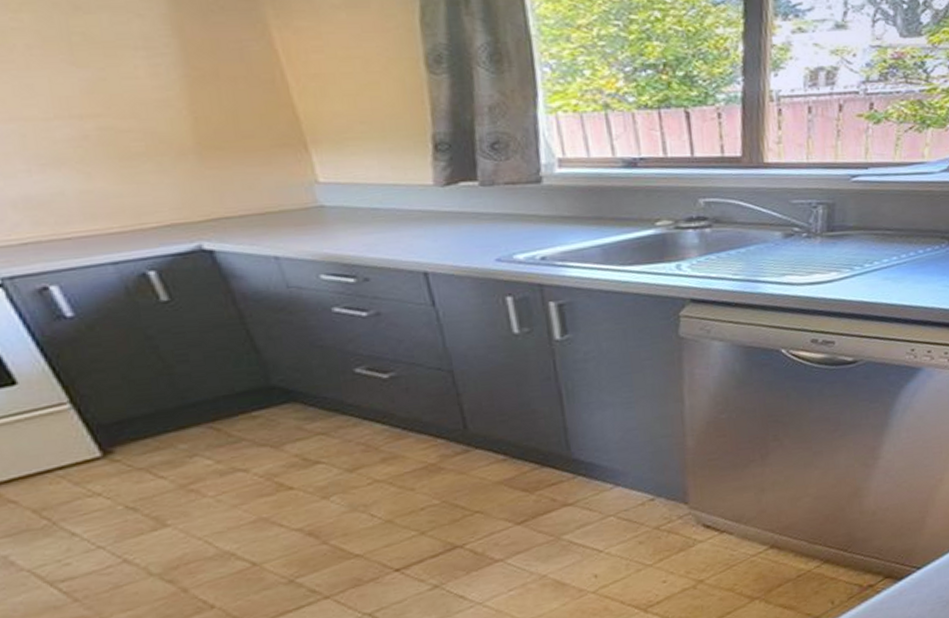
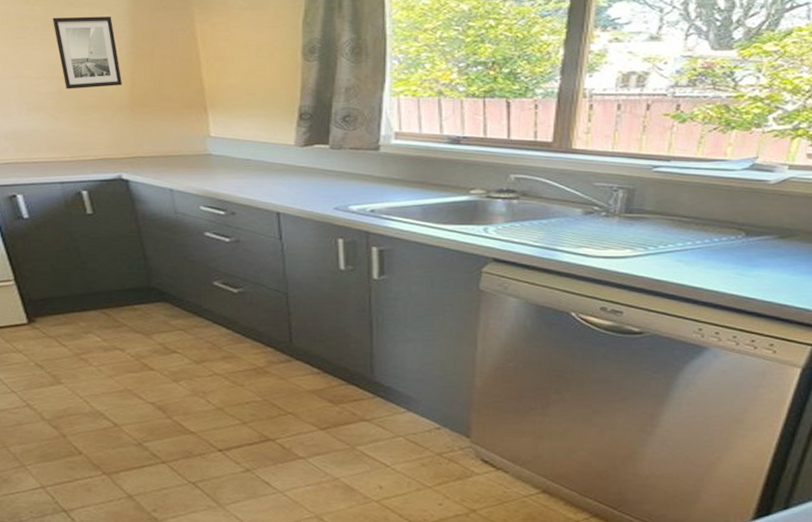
wall art: none [52,25,179,132] -> present [52,16,122,89]

